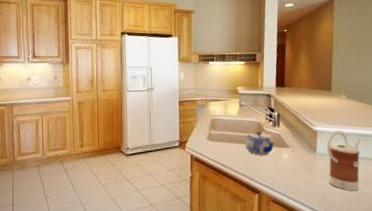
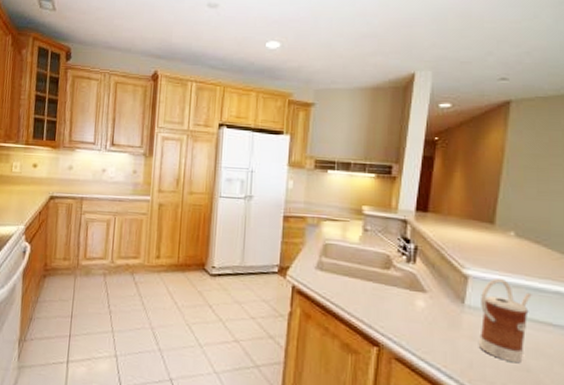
teapot: present [244,132,275,155] -> none [365,266,406,299]

